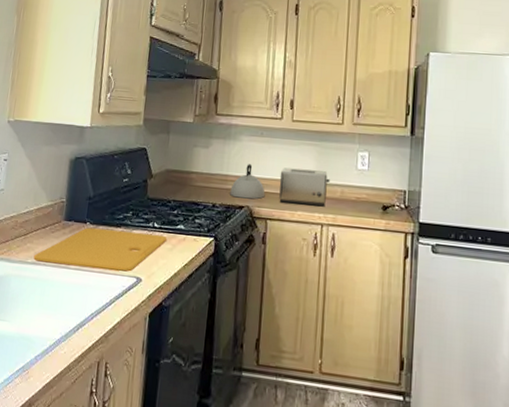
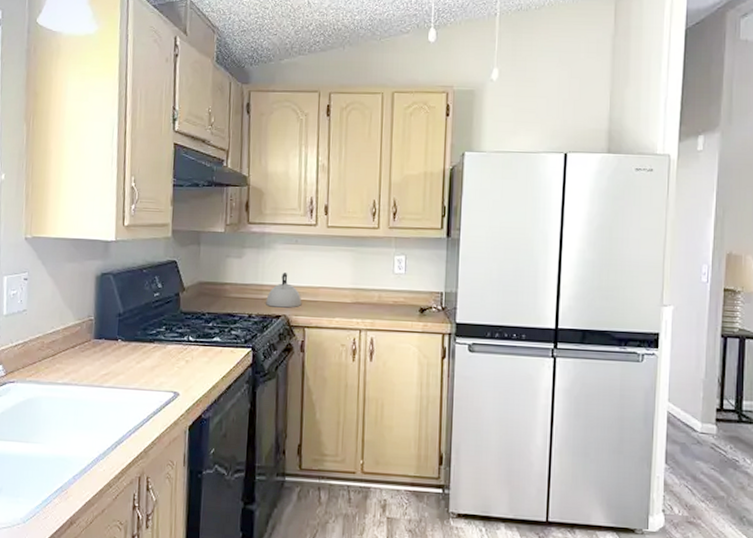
cutting board: present [33,227,167,272] -> none [64,345,203,387]
toaster: present [279,167,330,207] -> none [316,274,367,312]

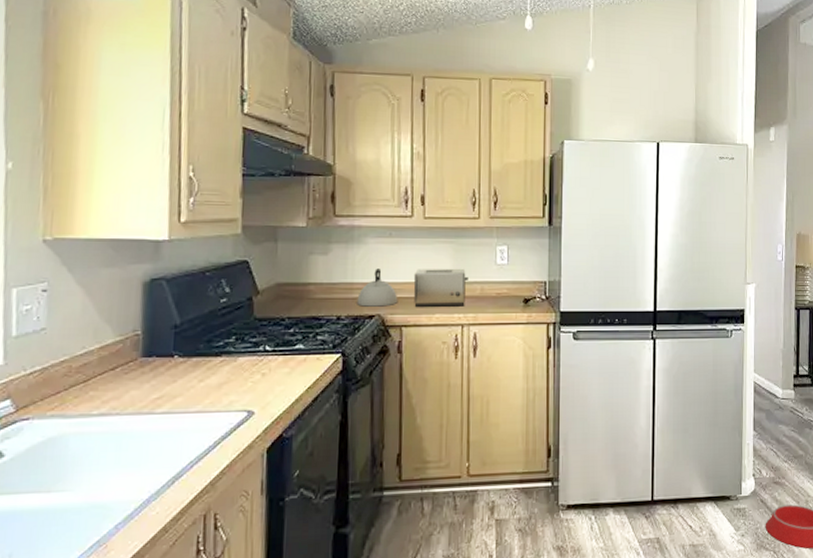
toaster: none [316,274,367,312] -> present [413,268,468,308]

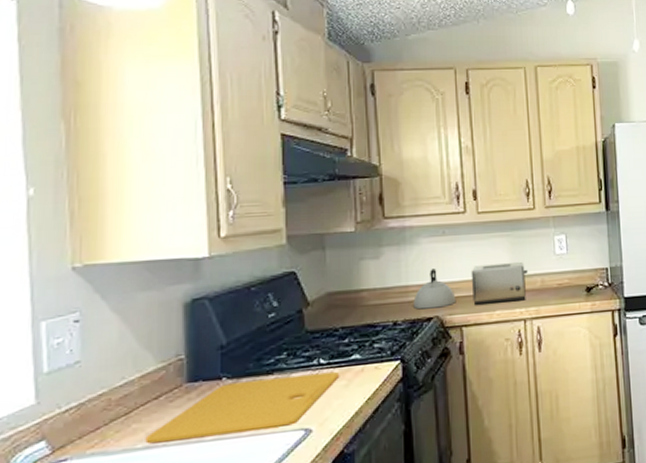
cutting board: none [100,358,282,411] -> present [145,371,339,444]

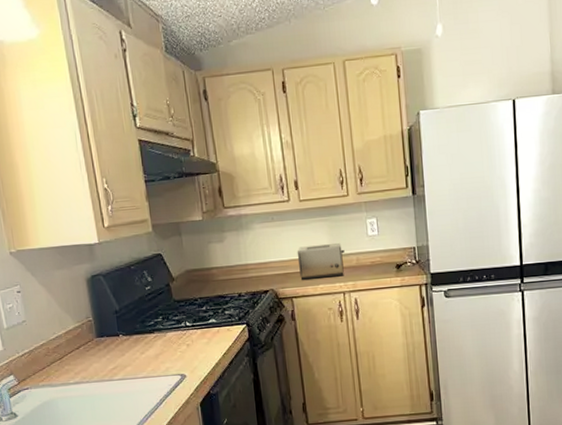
cutting board: present [145,371,339,444] -> none [74,332,201,380]
kettle: present [413,269,456,310] -> none [252,250,287,284]

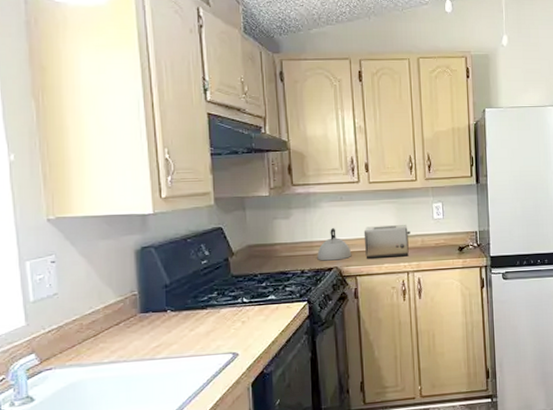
kettle: none [252,250,287,284] -> present [317,228,352,261]

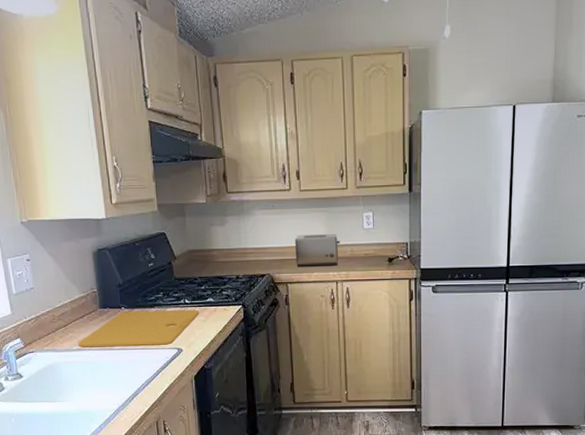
cutting board: none [110,308,258,360] -> present [78,309,199,348]
kettle: present [317,228,352,261] -> none [251,236,283,268]

